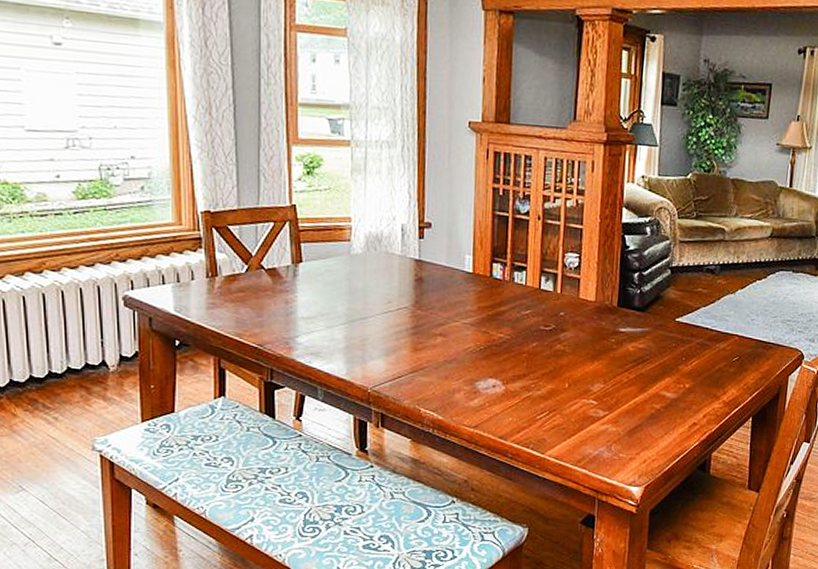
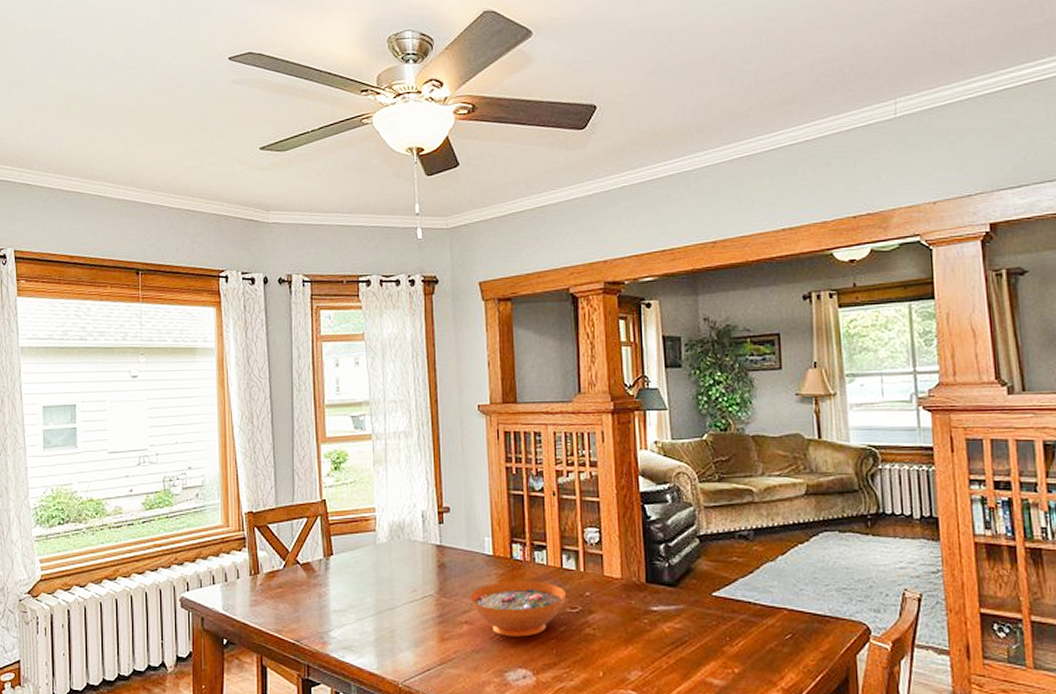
decorative bowl: none [446,298,542,350] -> present [470,580,567,637]

